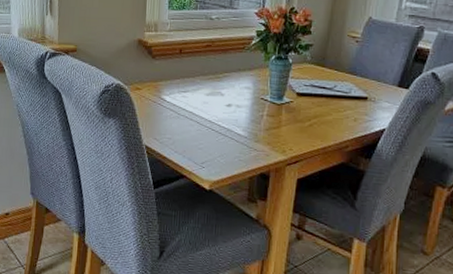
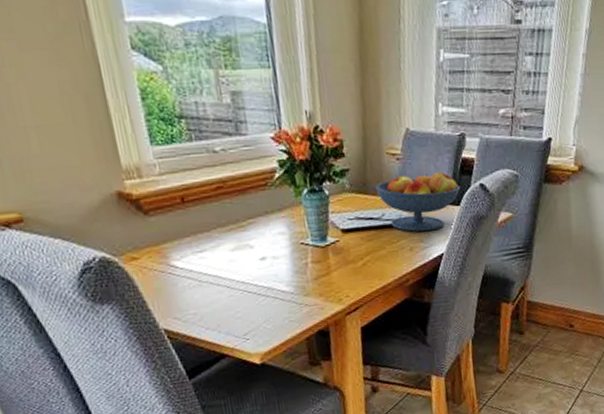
fruit bowl: none [332,55,412,107] -> present [375,171,461,232]

